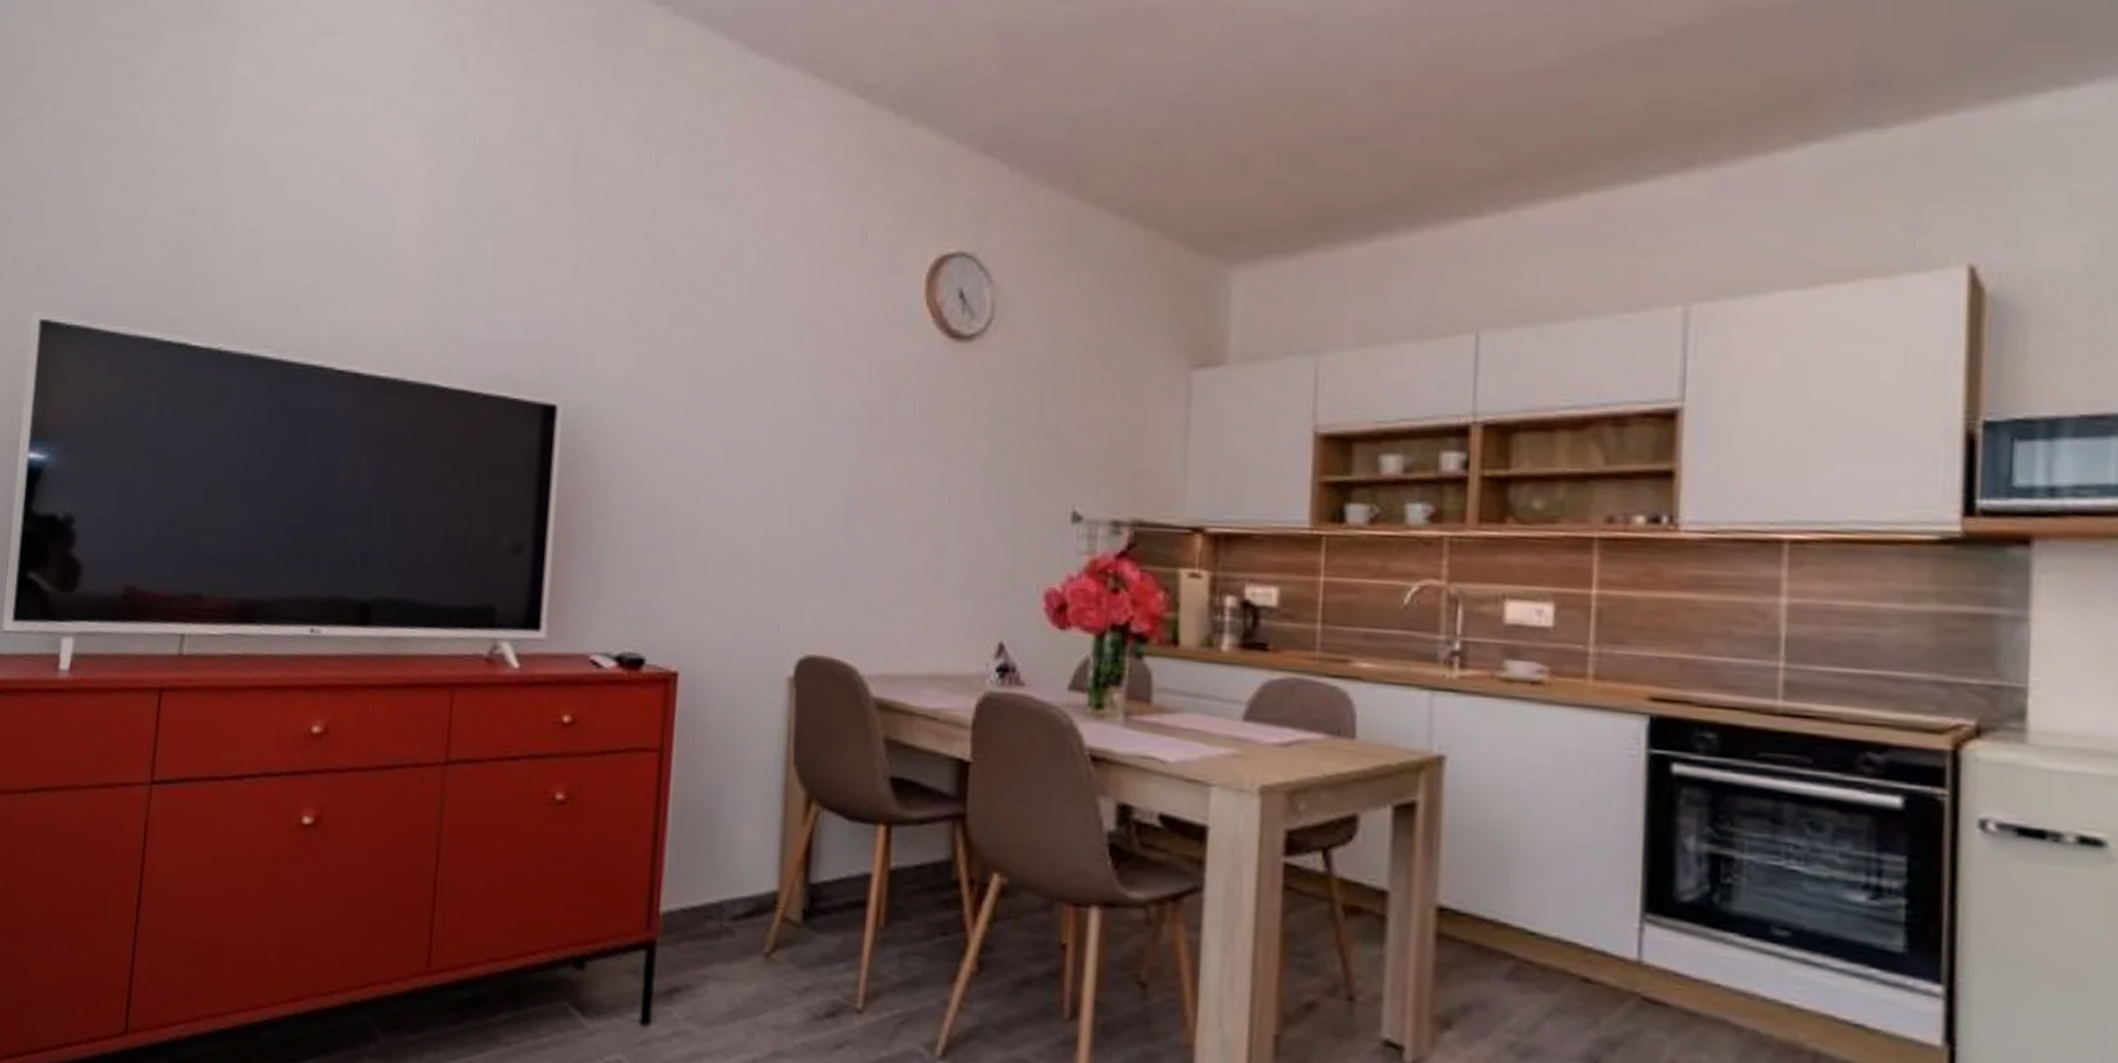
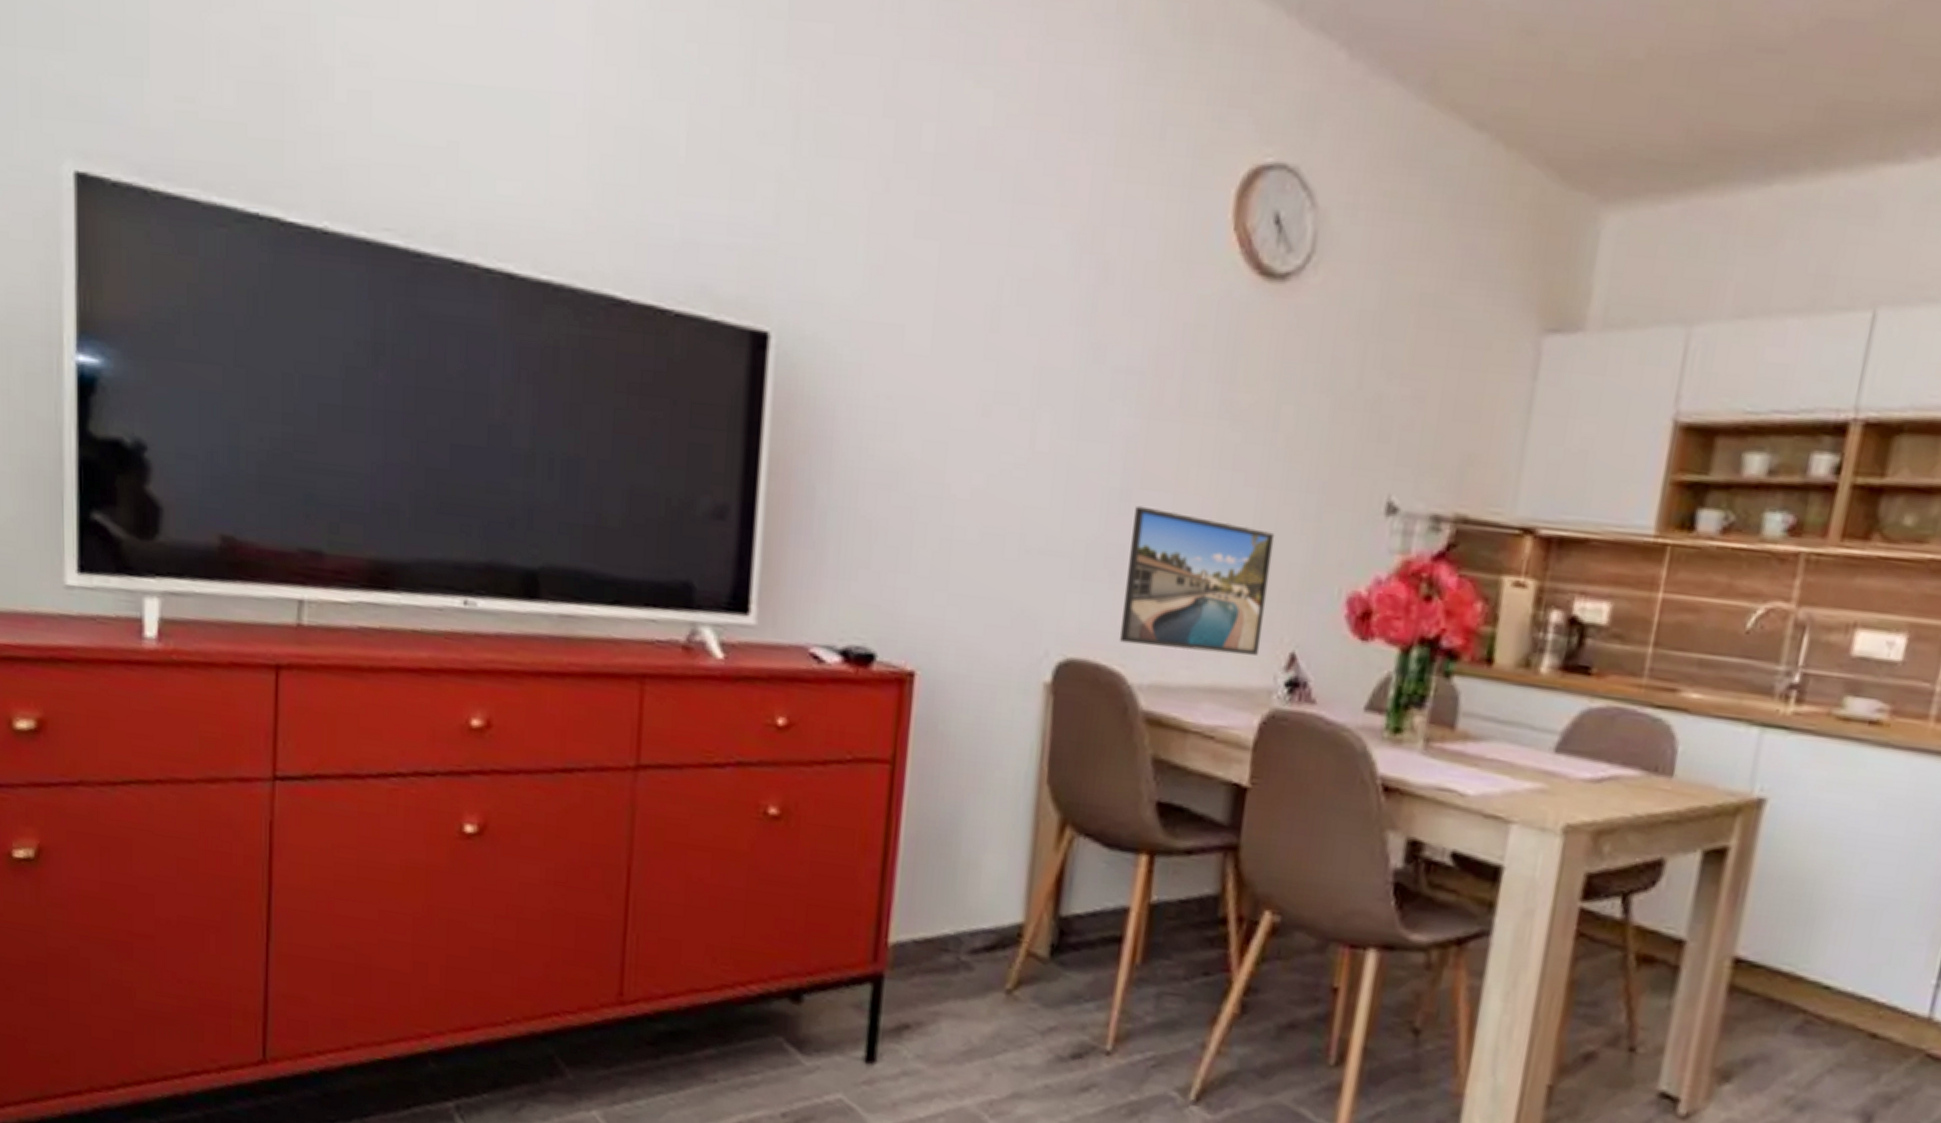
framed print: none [850,525,978,647] -> present [1119,505,1275,656]

